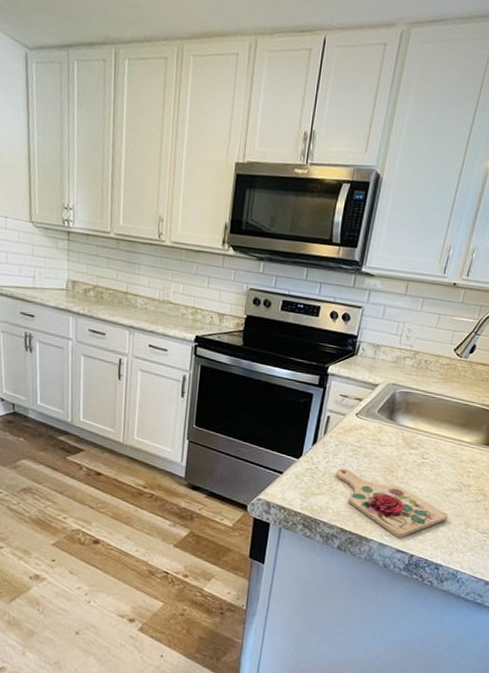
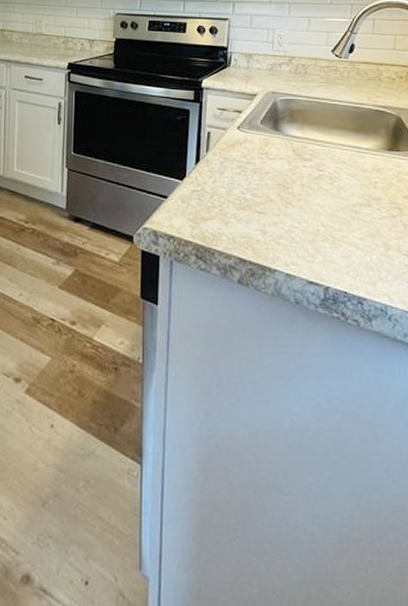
cutting board: present [335,469,448,537] -> none [224,188,362,266]

